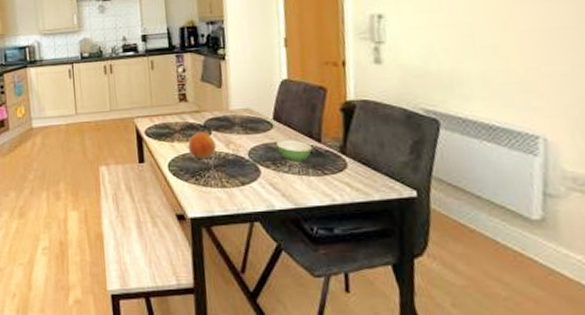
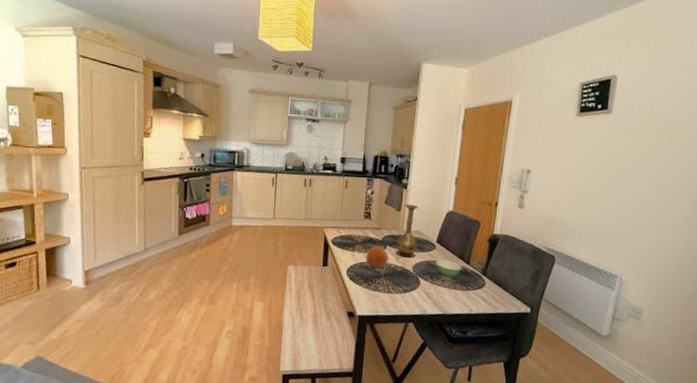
vase: none [222,77,250,142] -> present [396,204,419,258]

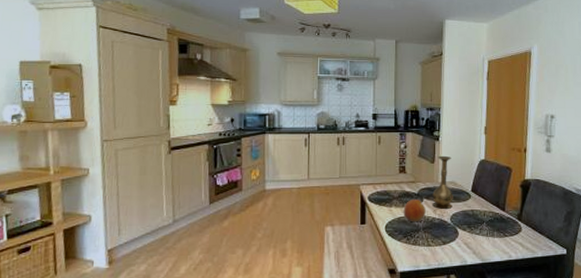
bowl: present [434,259,463,281] -> none [471,208,499,229]

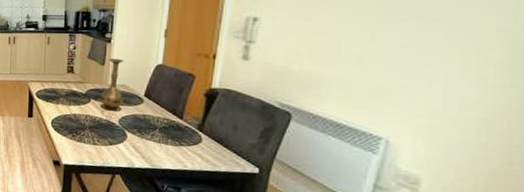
fruit: present [403,198,426,223] -> none [70,98,93,121]

